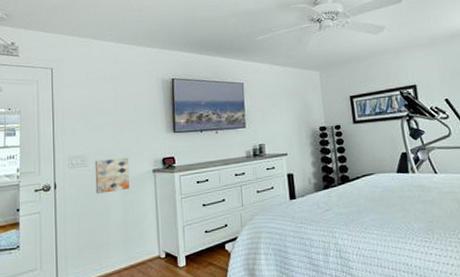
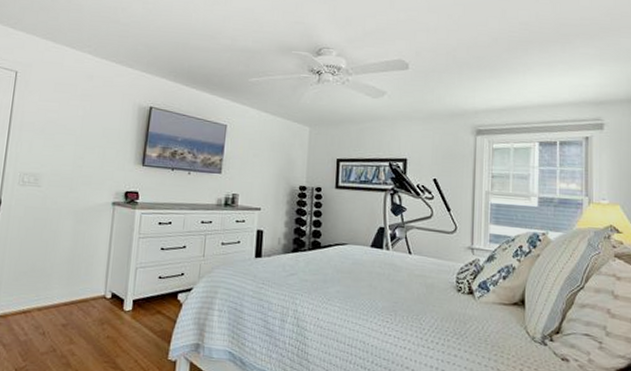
wall art: present [95,157,130,194] -> none [45,181,87,219]

